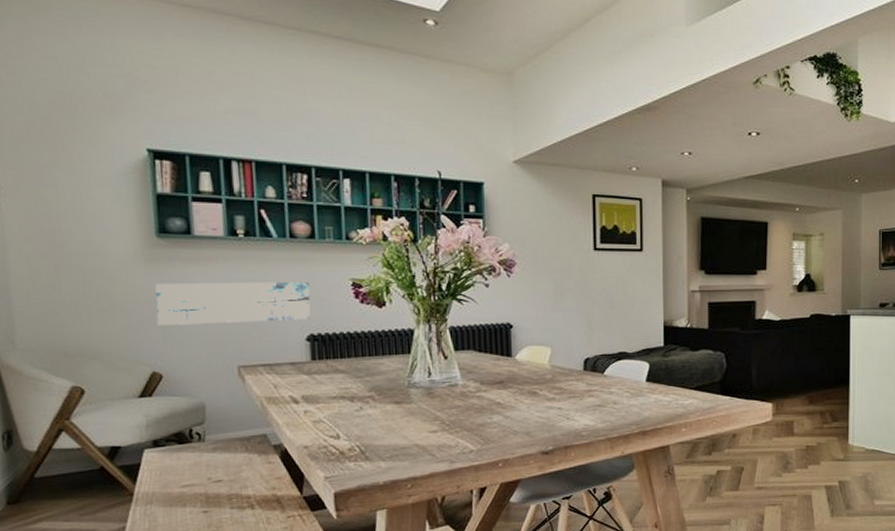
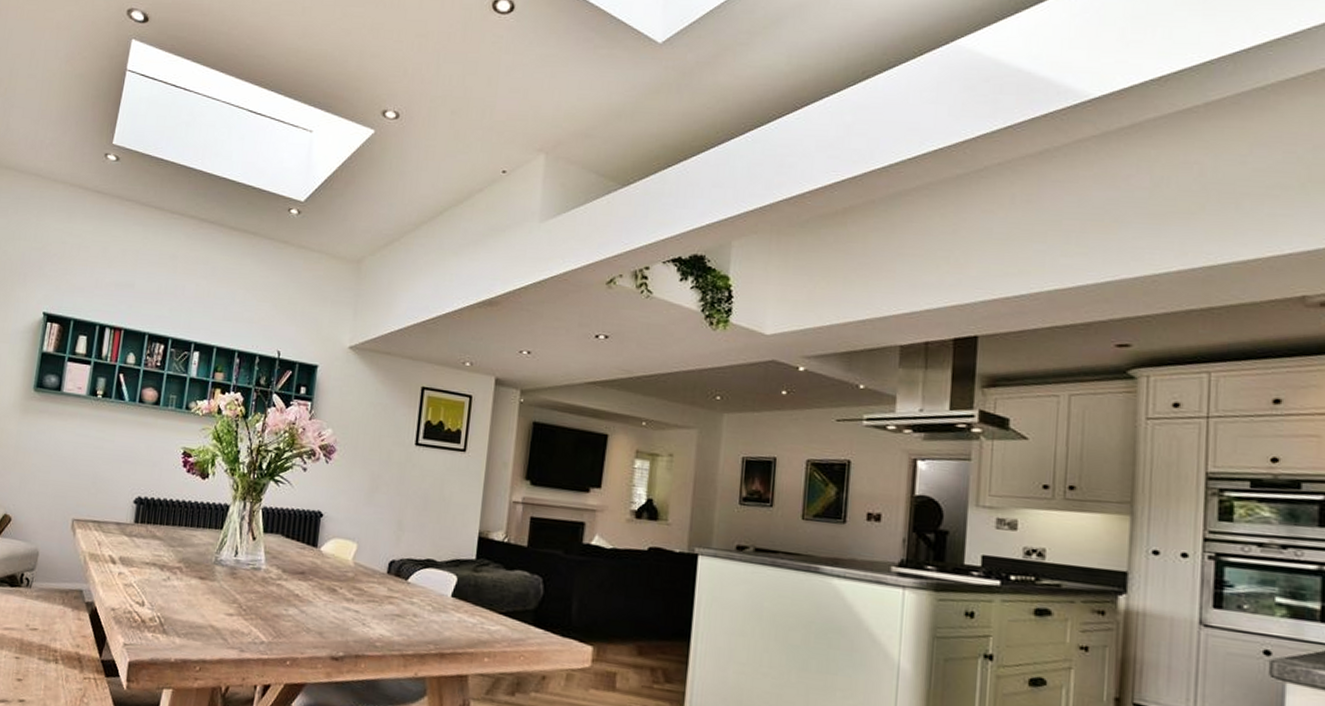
wall art: present [155,281,311,325] -> none [17,433,147,483]

